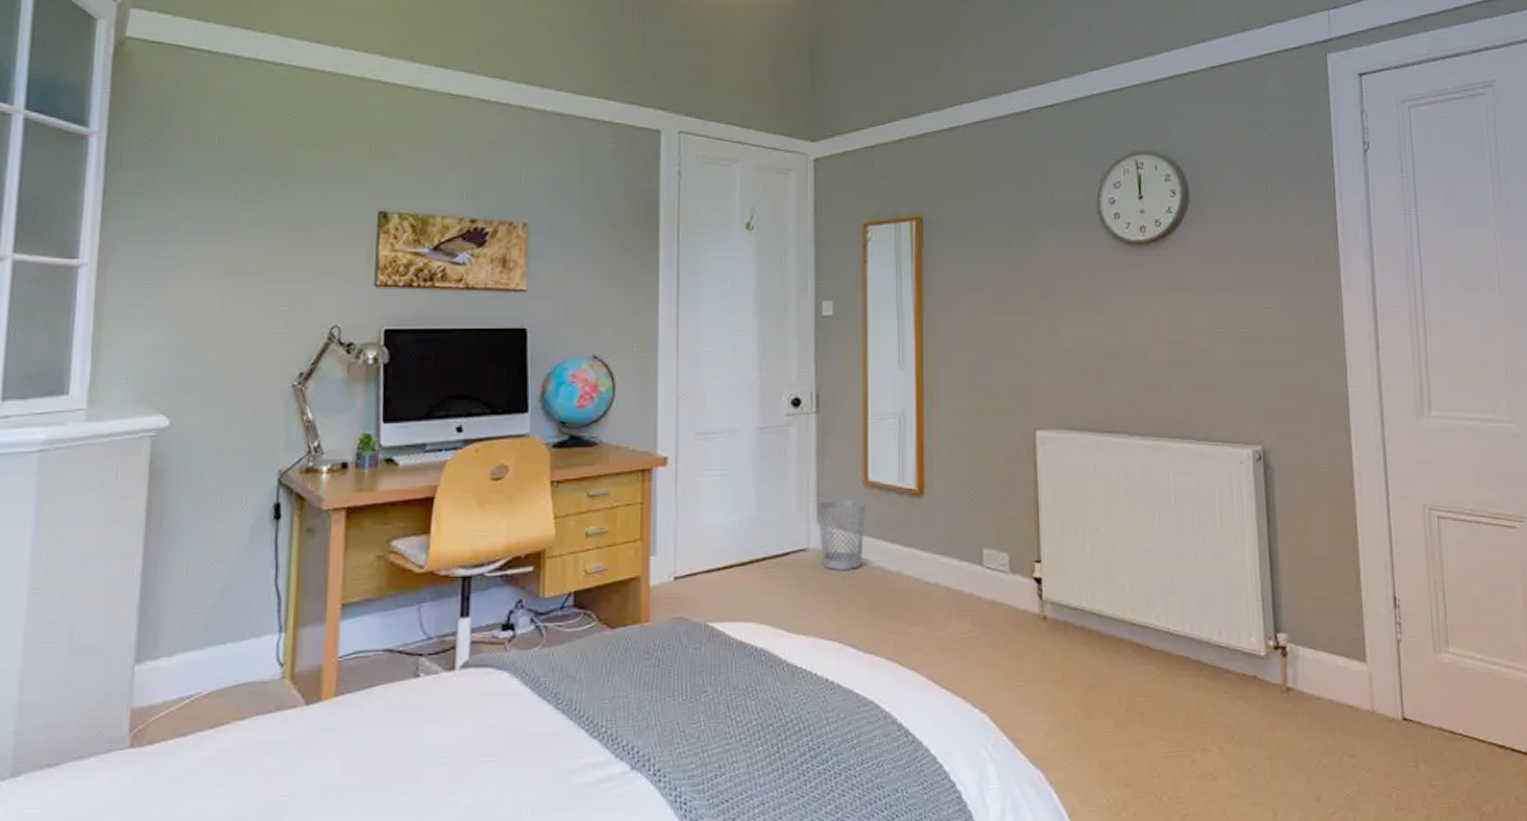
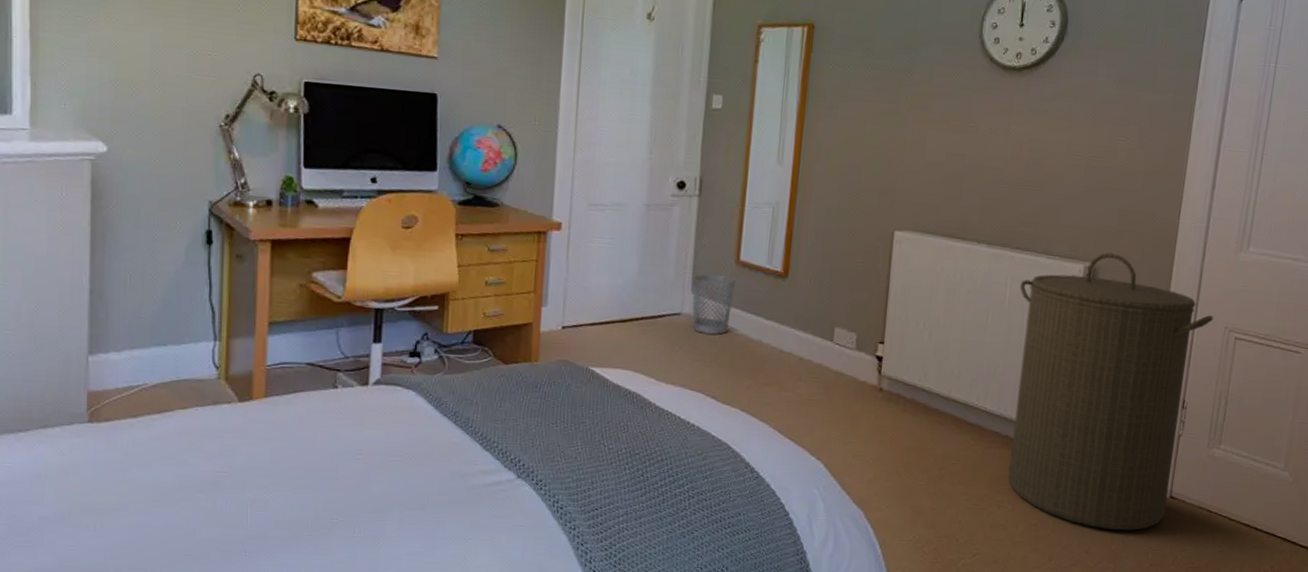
laundry hamper: none [1184,433,1408,768] -> present [1007,253,1213,531]

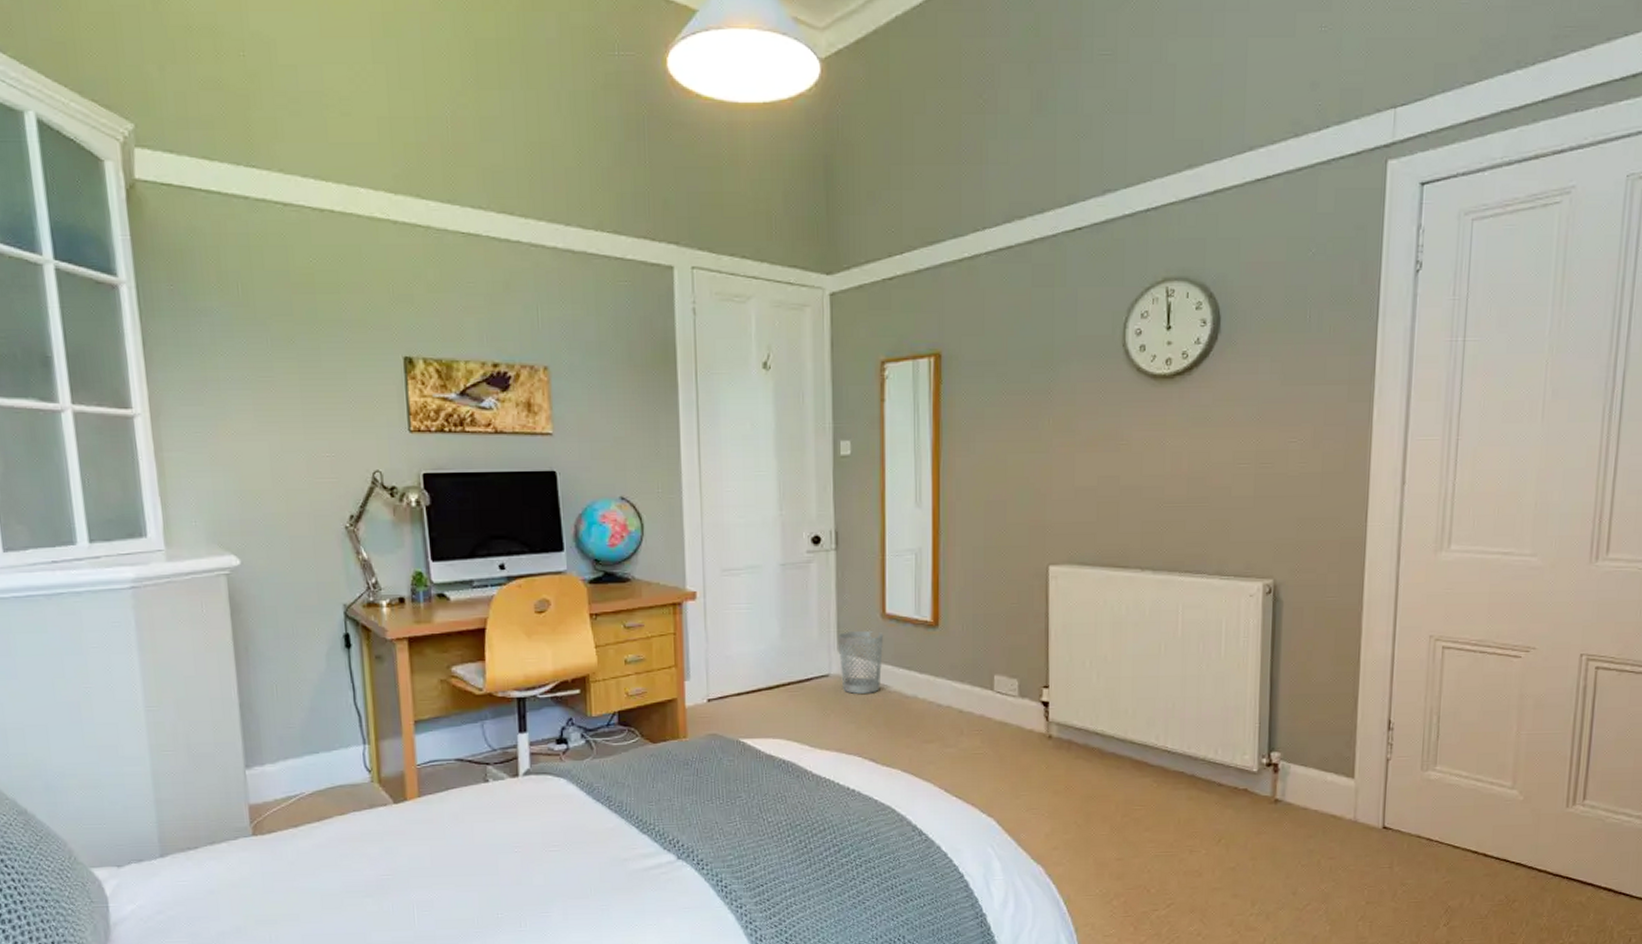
laundry hamper: present [1007,253,1213,531] -> none [1193,567,1415,868]

